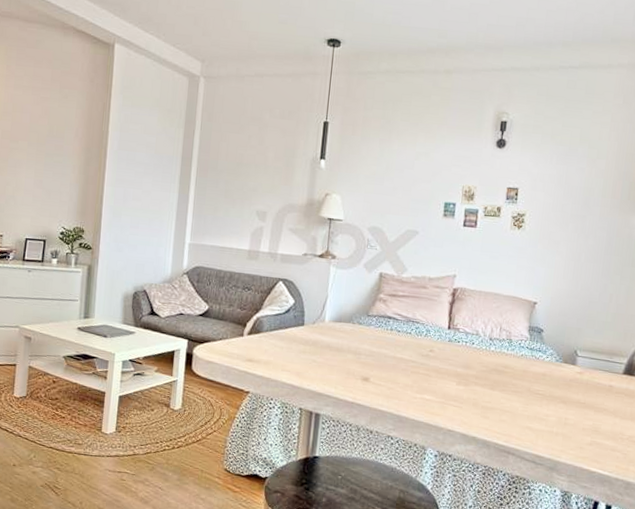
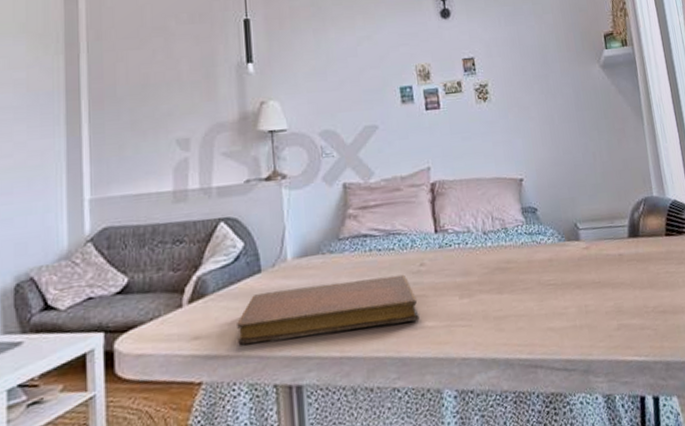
notebook: none [279,341,422,392] -> present [237,274,420,345]

